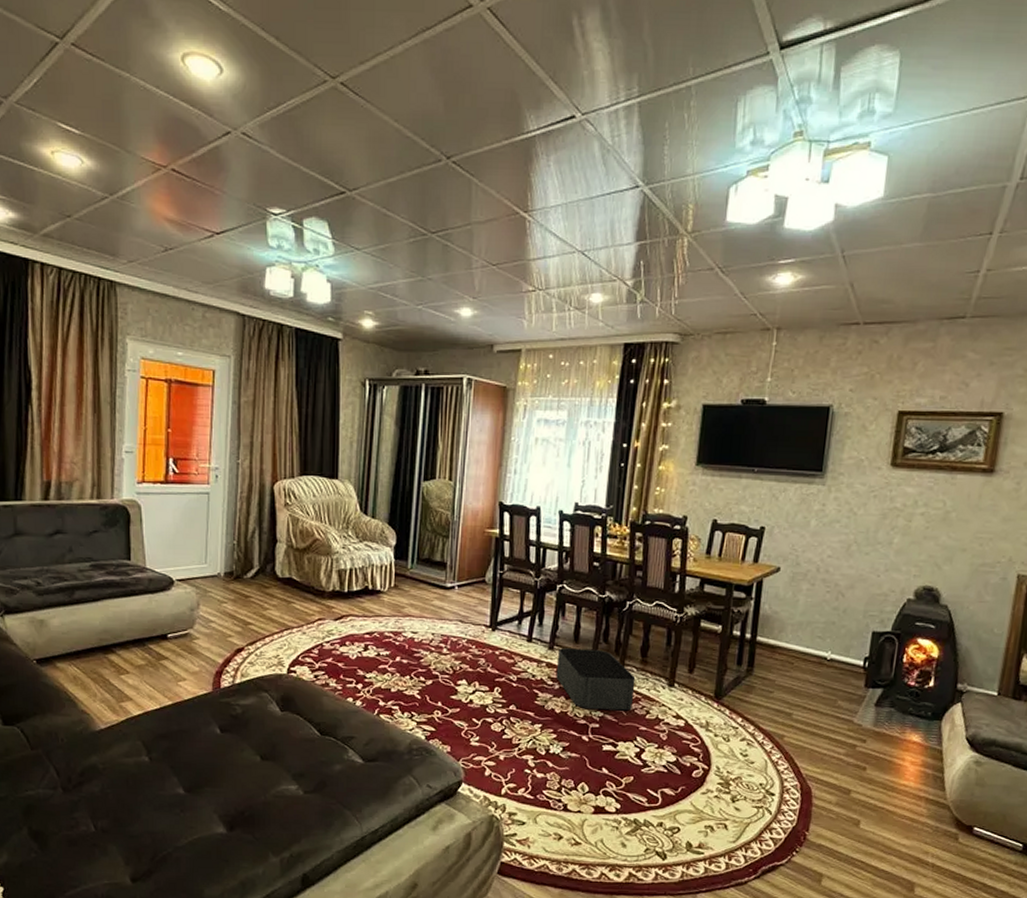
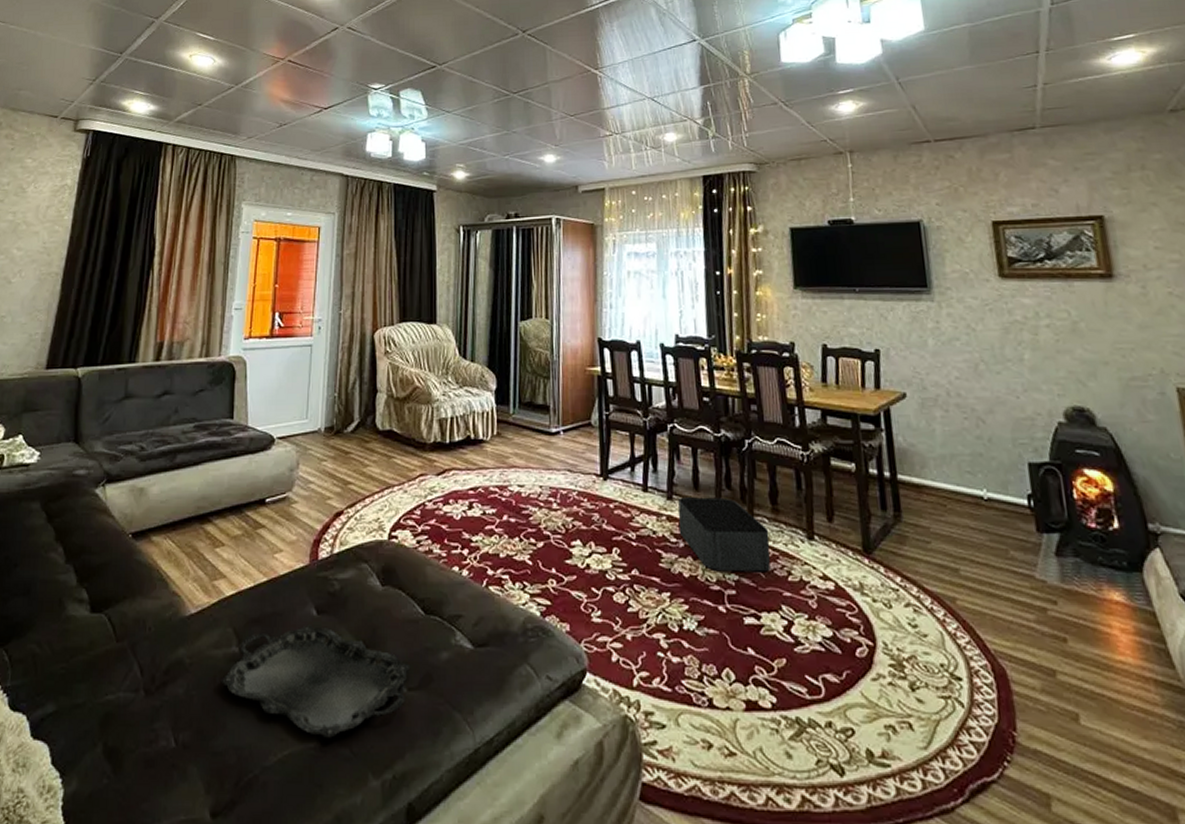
serving tray: none [133,740,307,827] -> present [221,625,411,738]

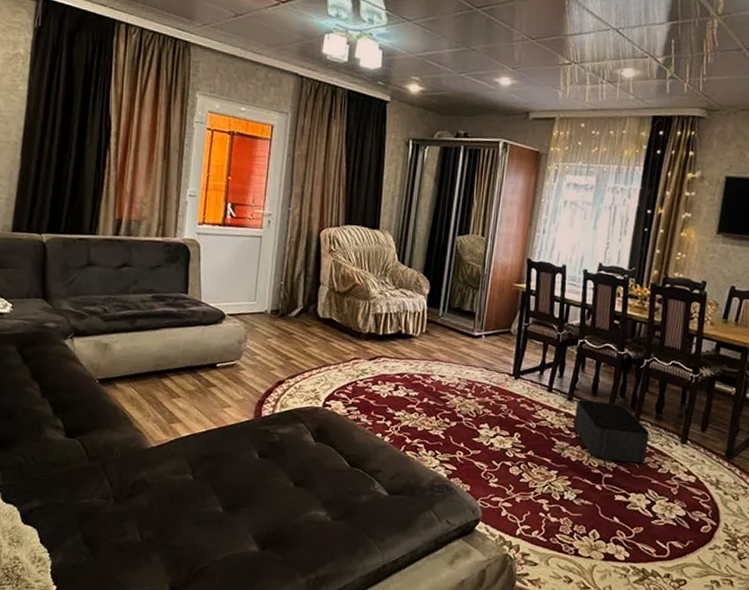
serving tray: present [221,625,411,738] -> none [177,464,336,547]

